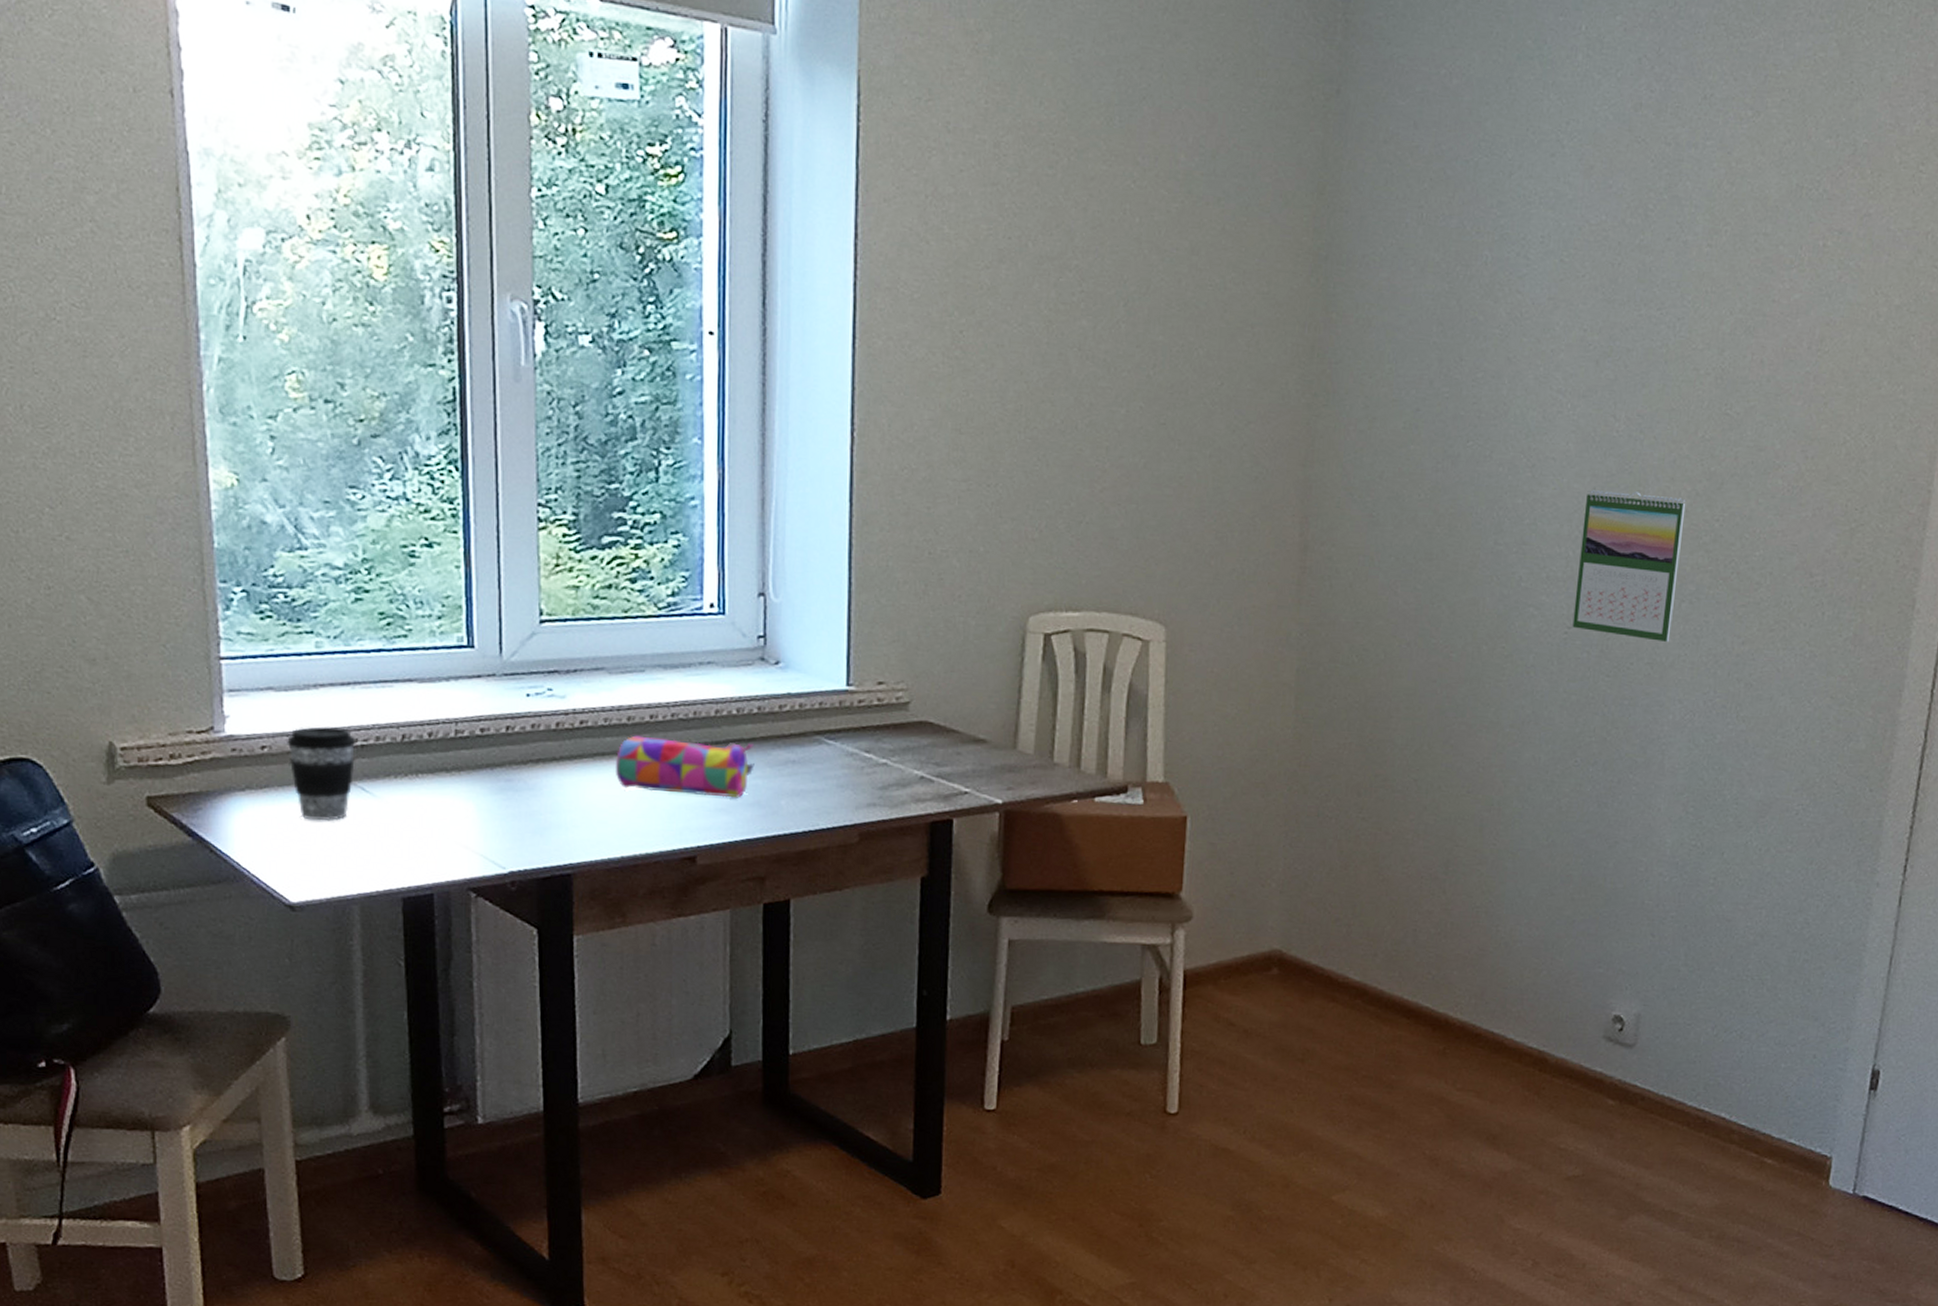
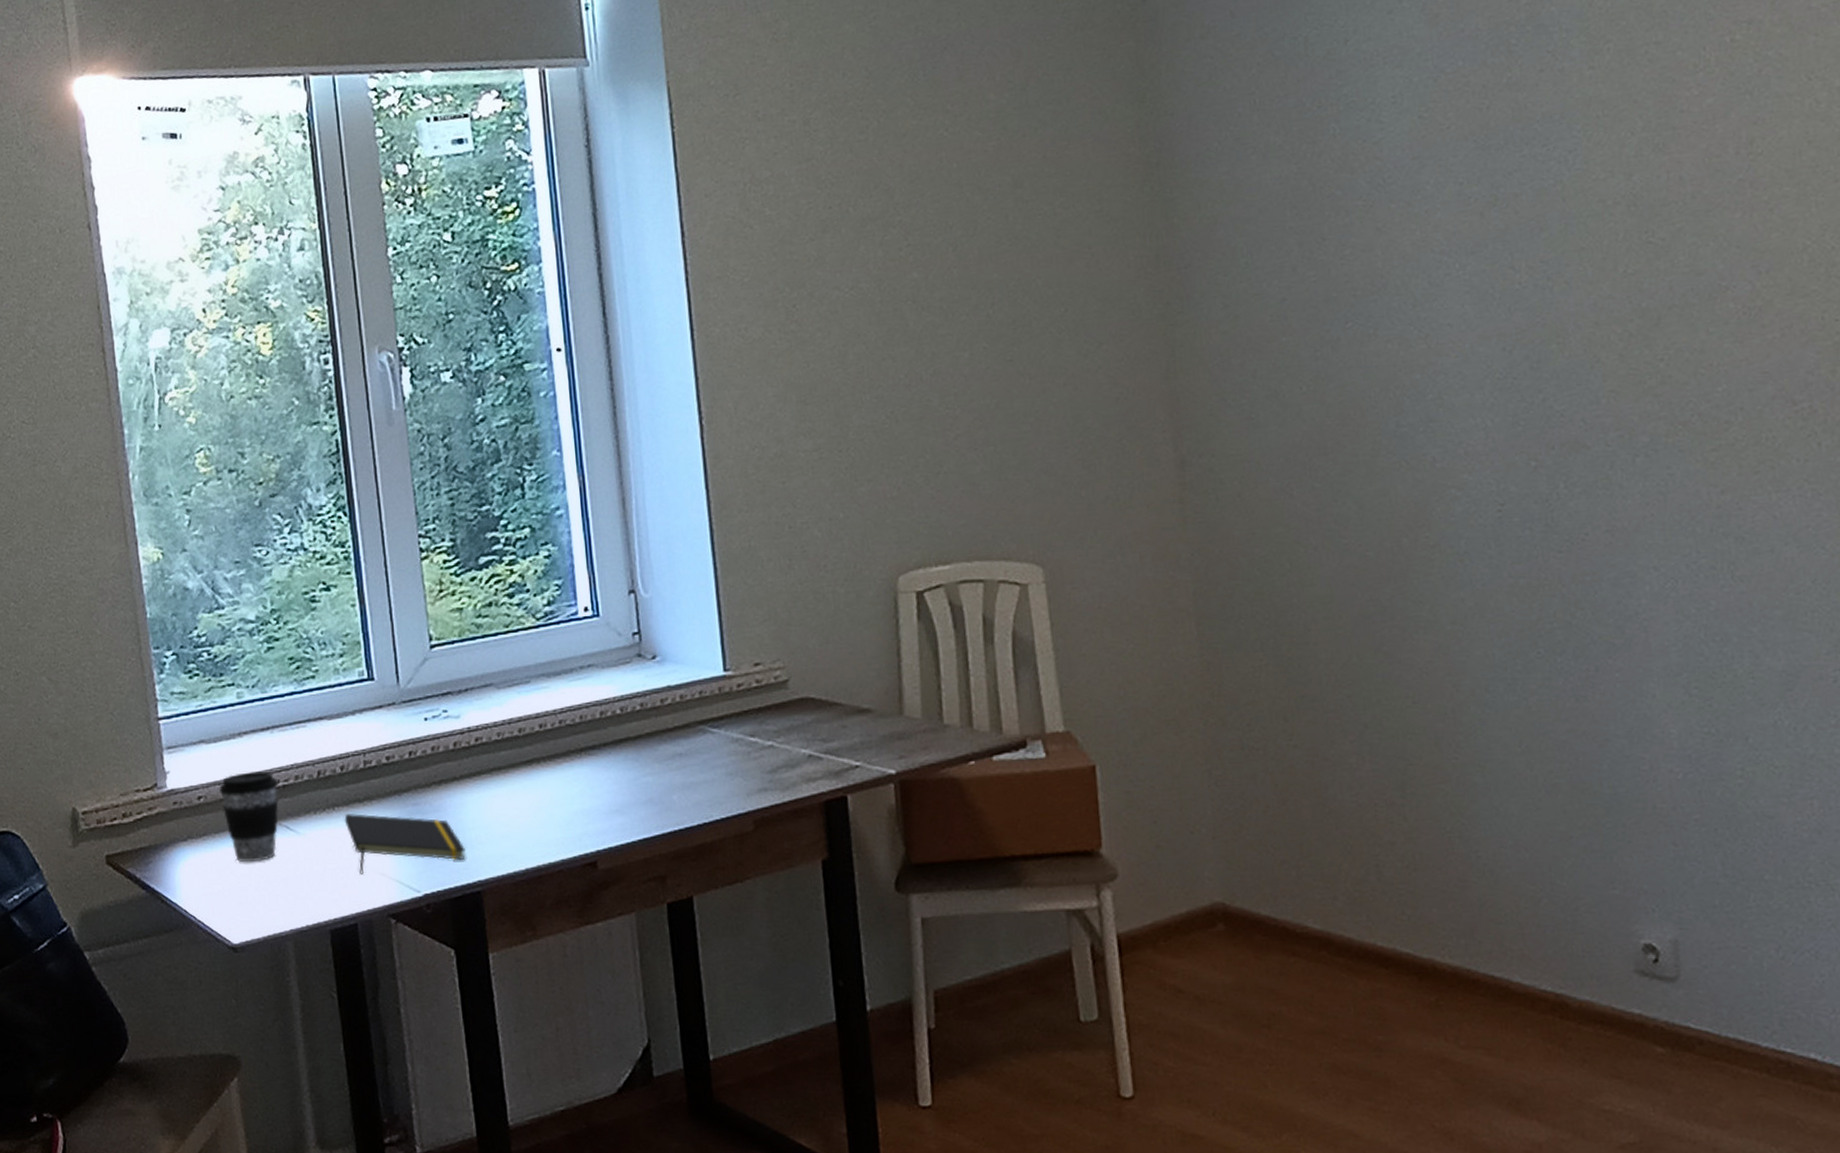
notepad: none [428,782,558,845] -> present [344,814,465,874]
pencil case: present [615,735,755,798] -> none [511,742,643,801]
calendar: present [1572,490,1686,642] -> none [1496,342,1629,505]

